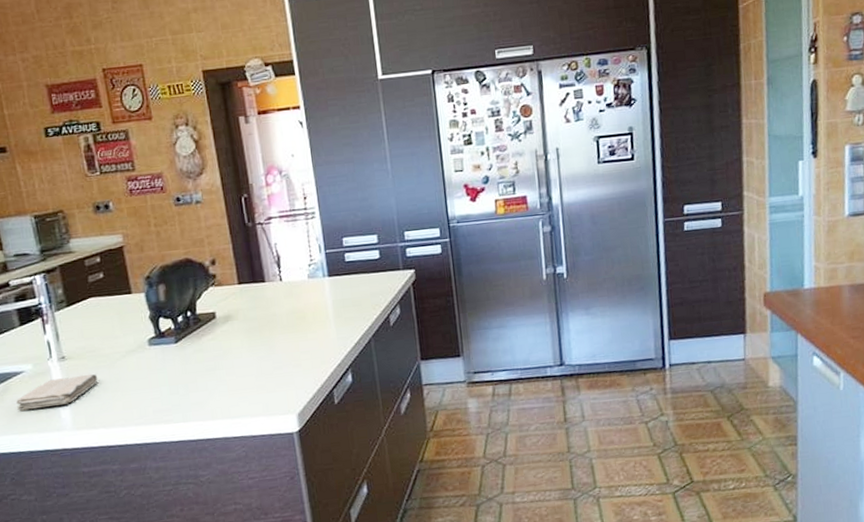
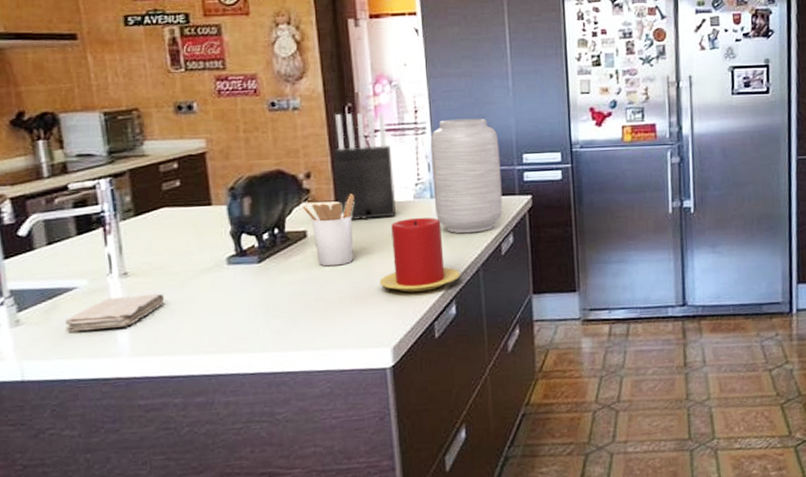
utensil holder: none [210,277,258,344] -> present [302,194,354,267]
knife block: none [233,200,293,301] -> present [333,112,396,221]
candle: none [282,294,354,364] -> present [380,217,460,292]
vase: none [319,200,389,308] -> present [430,118,503,234]

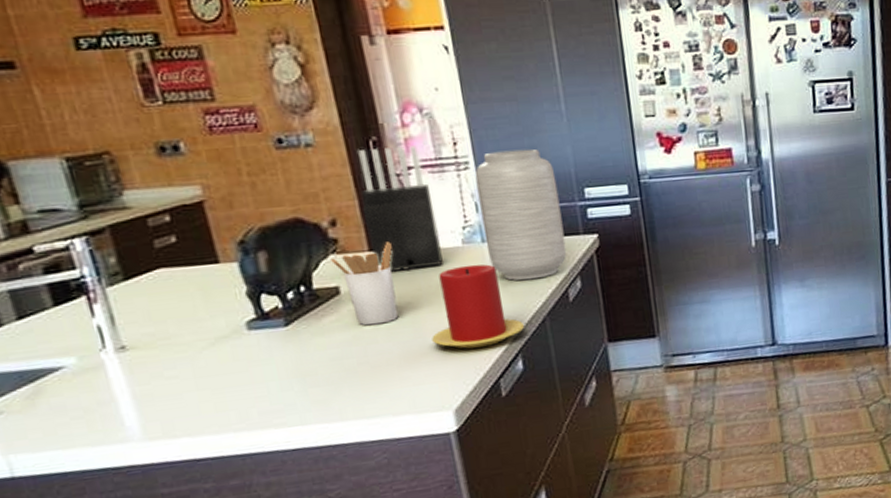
washcloth: present [65,293,165,332] -> none [55,367,177,419]

